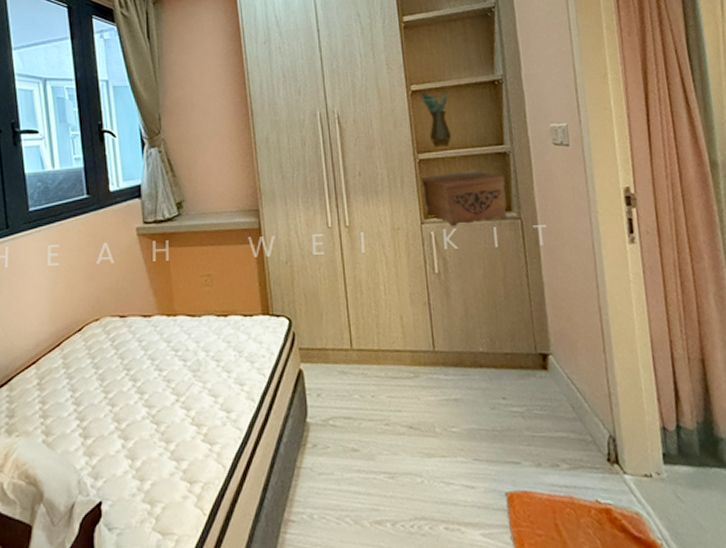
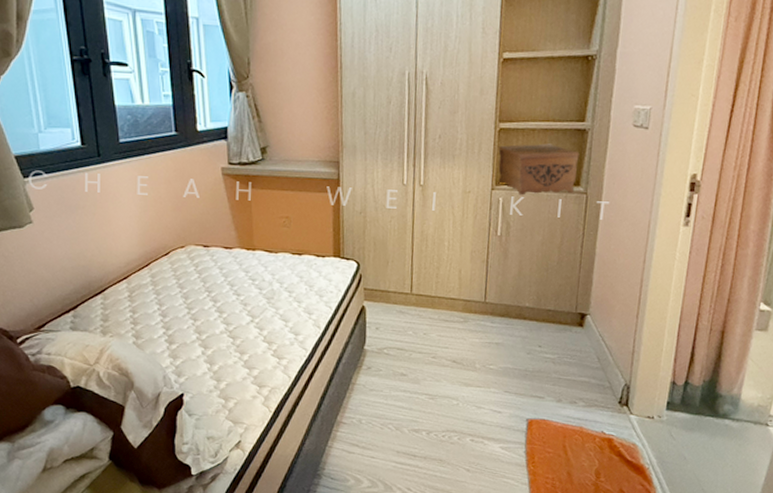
vase: present [420,92,452,148] -> none [511,60,540,119]

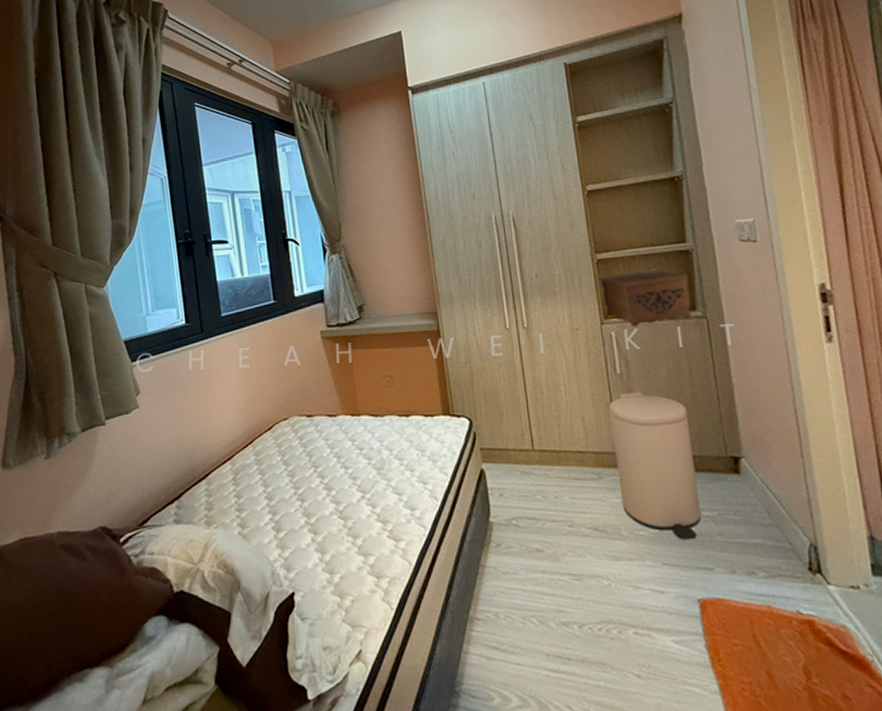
pedal bin: none [480,252,552,375] -> present [609,392,701,540]

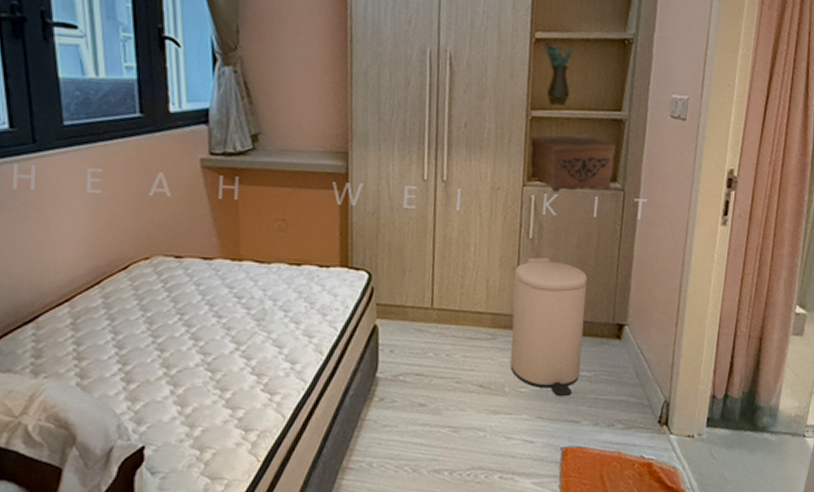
vase: none [596,191,631,248] -> present [544,41,574,107]

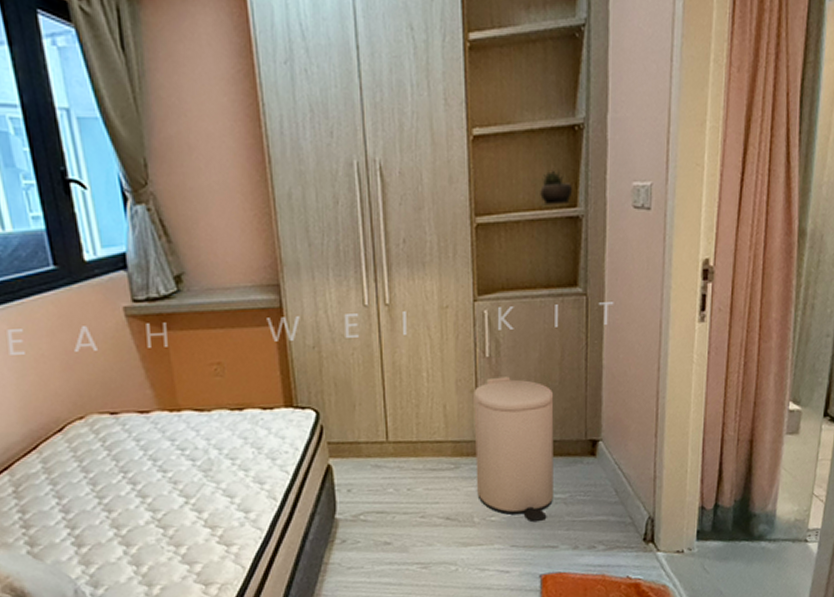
decorative box: present [530,134,616,193] -> none [477,237,574,305]
vase: present [544,41,574,107] -> none [483,137,518,210]
succulent plant: none [590,76,619,108] -> present [540,169,573,205]

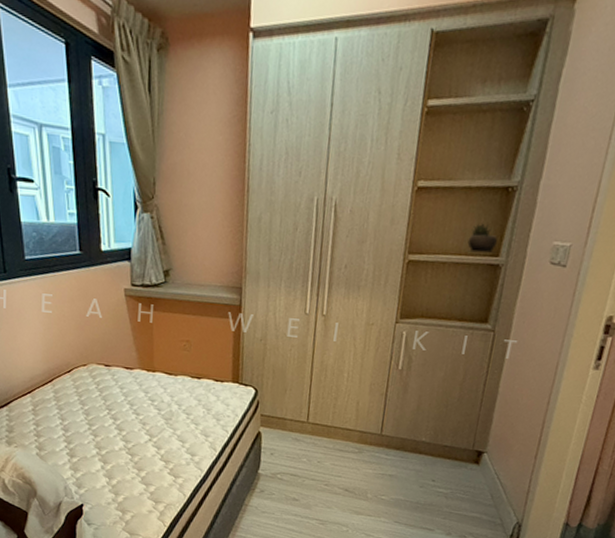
pedal bin: present [474,376,554,523] -> none [373,386,452,508]

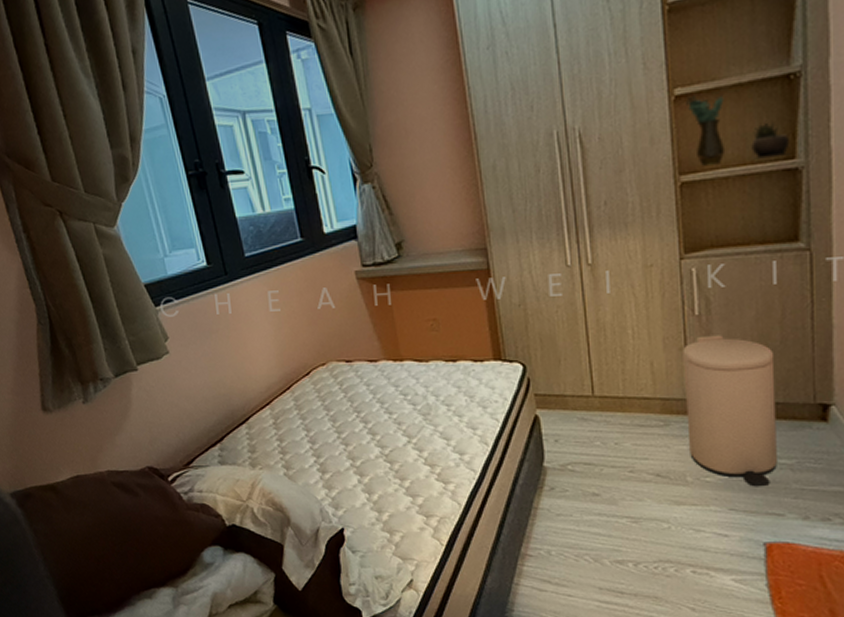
pedal bin: none [373,386,452,508] -> present [683,335,777,487]
vase: none [425,189,455,251] -> present [686,94,726,167]

